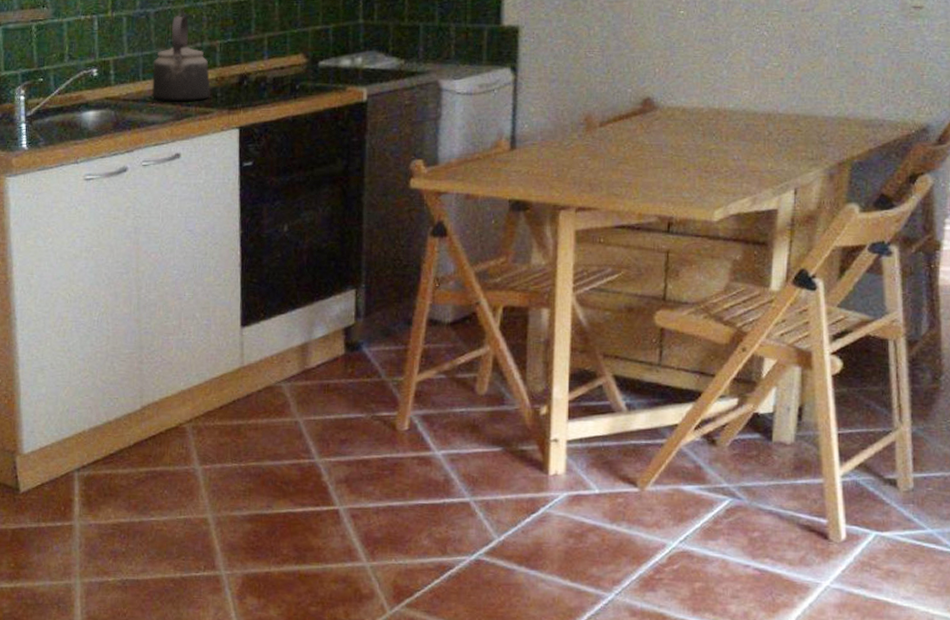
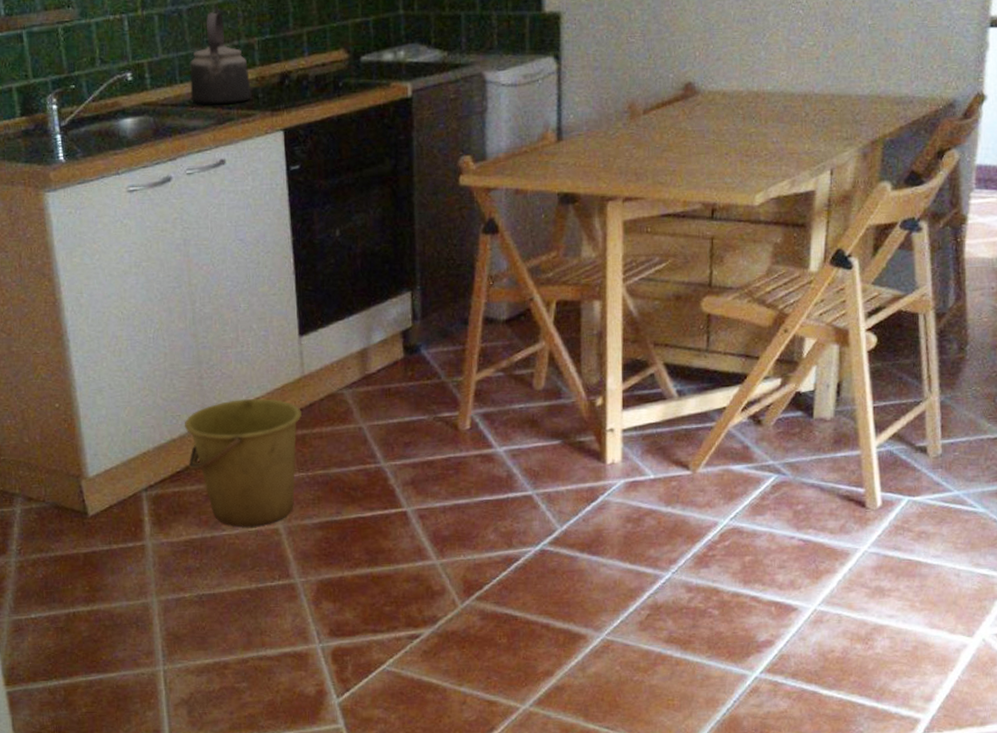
bucket: none [121,386,238,514] -> present [184,399,302,527]

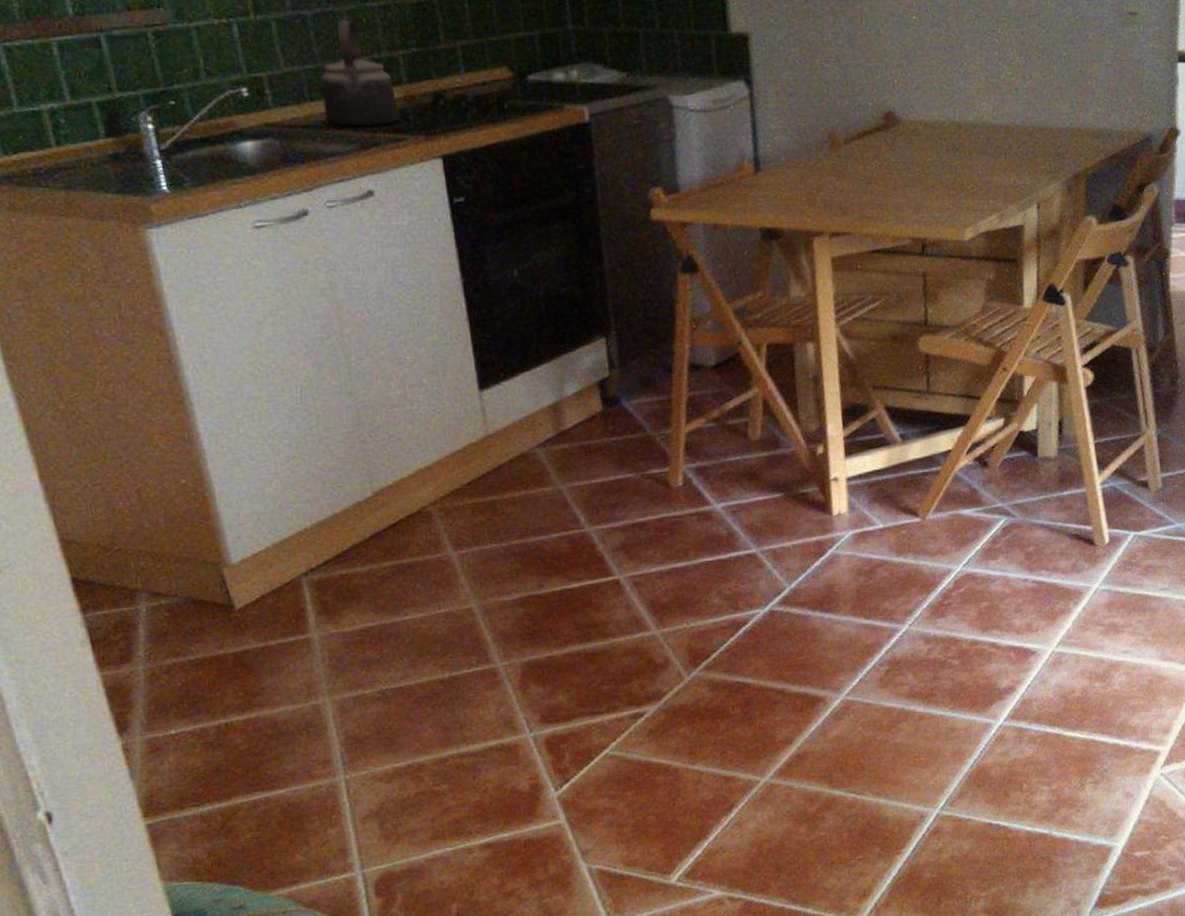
bucket: present [184,399,302,527] -> none [347,462,489,610]

